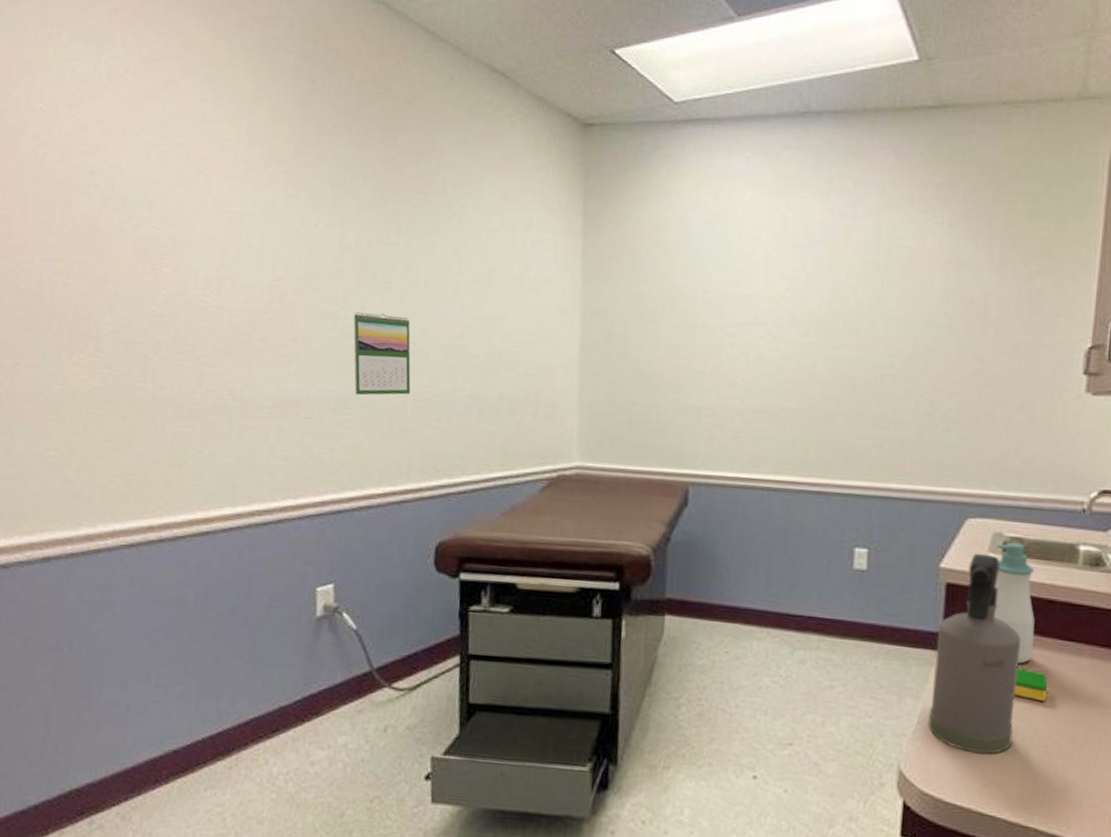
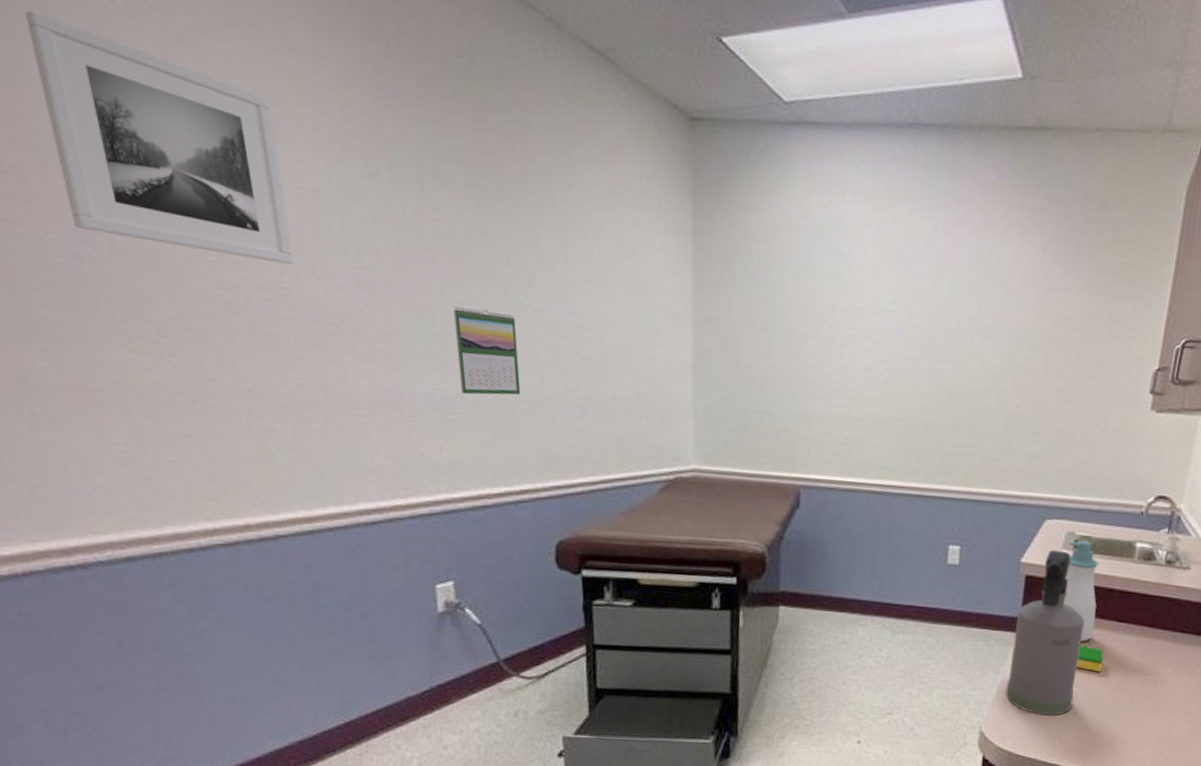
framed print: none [29,82,219,280] -> present [26,10,295,265]

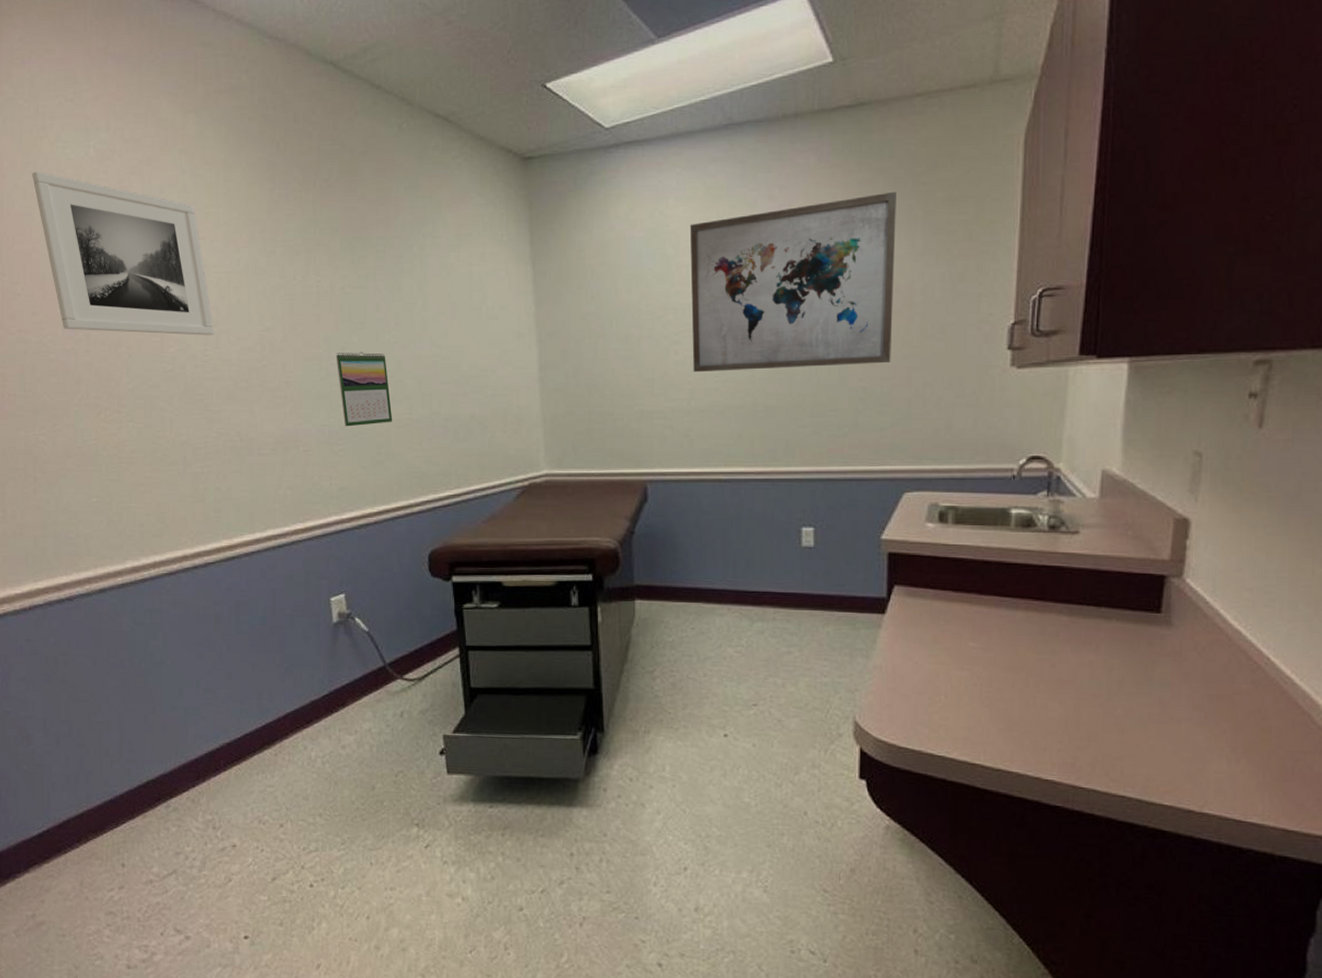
wall art: none [857,223,1068,393] -> present [689,191,896,373]
spray bottle: present [1005,549,1084,716] -> none [878,523,960,703]
soap bottle: present [1064,541,1099,642] -> none [933,512,972,621]
dish sponge: present [1076,645,1104,671] -> none [956,624,987,652]

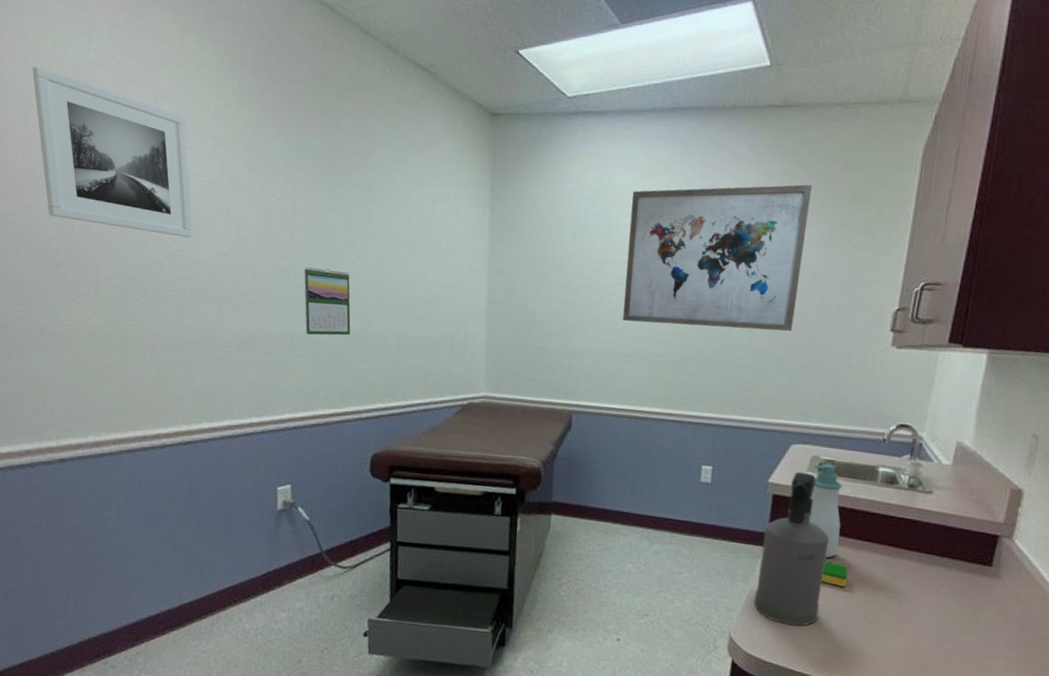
spray bottle: none [878,523,960,703] -> present [753,471,829,626]
soap bottle: none [933,512,972,621] -> present [809,464,843,558]
dish sponge: none [956,624,987,652] -> present [821,561,848,587]

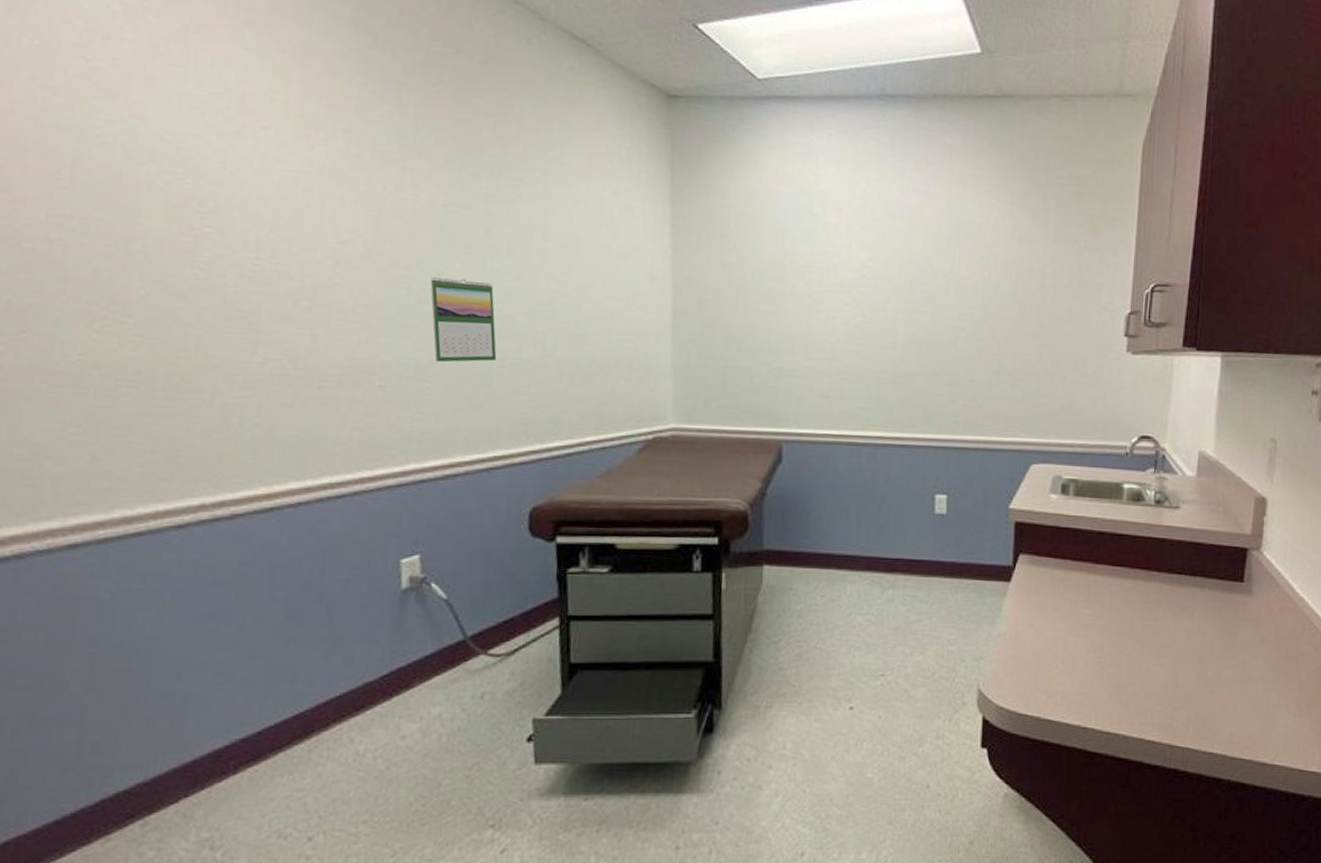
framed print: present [32,66,194,238] -> none [21,15,272,242]
wall art: present [622,184,812,332] -> none [835,180,1033,340]
spray bottle: present [753,471,829,626] -> none [1002,494,1078,669]
soap bottle: present [809,464,843,558] -> none [1056,484,1089,589]
dish sponge: present [821,561,848,587] -> none [1073,592,1101,619]

